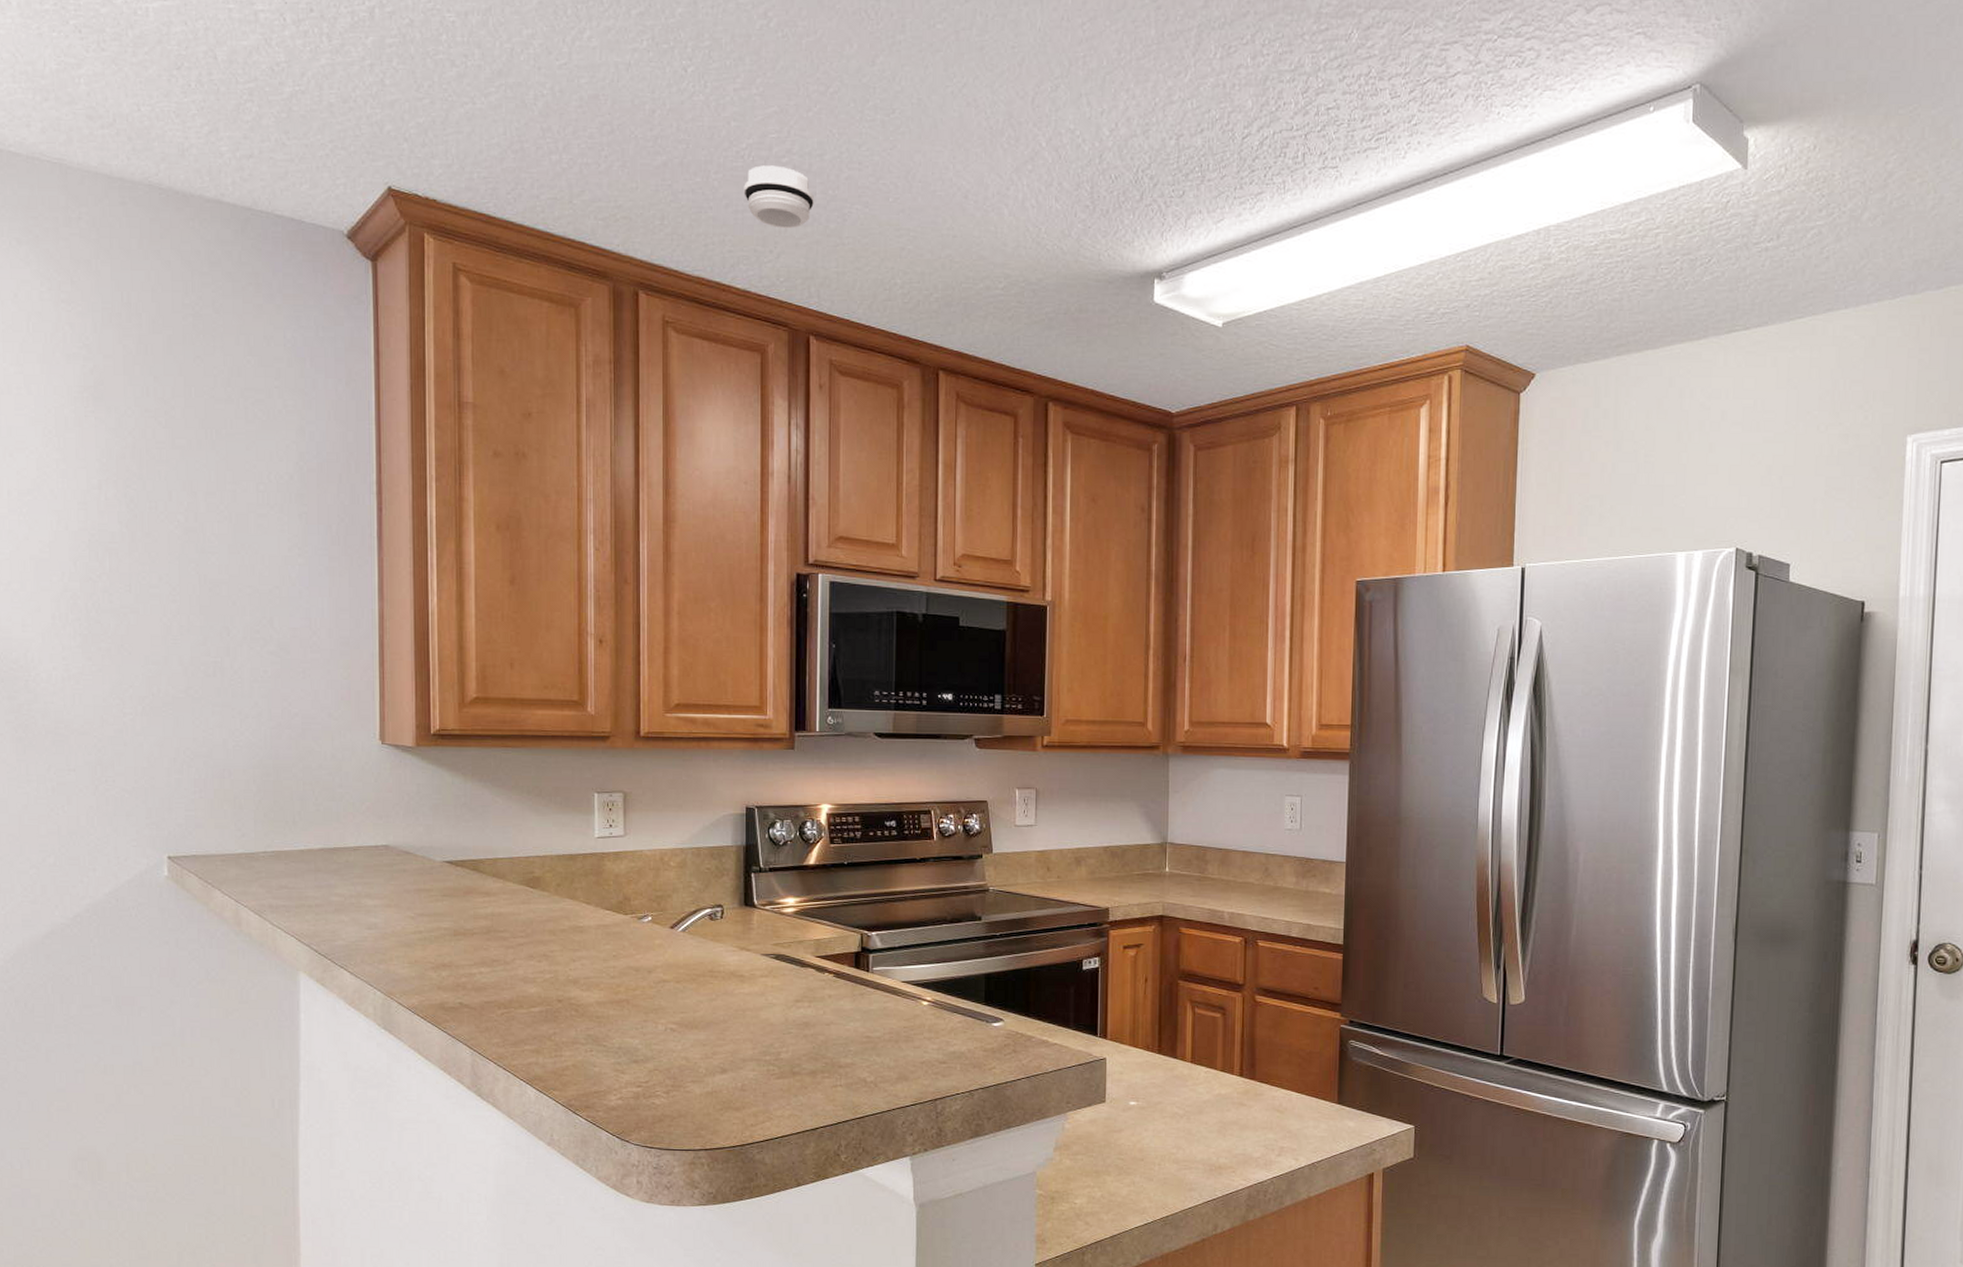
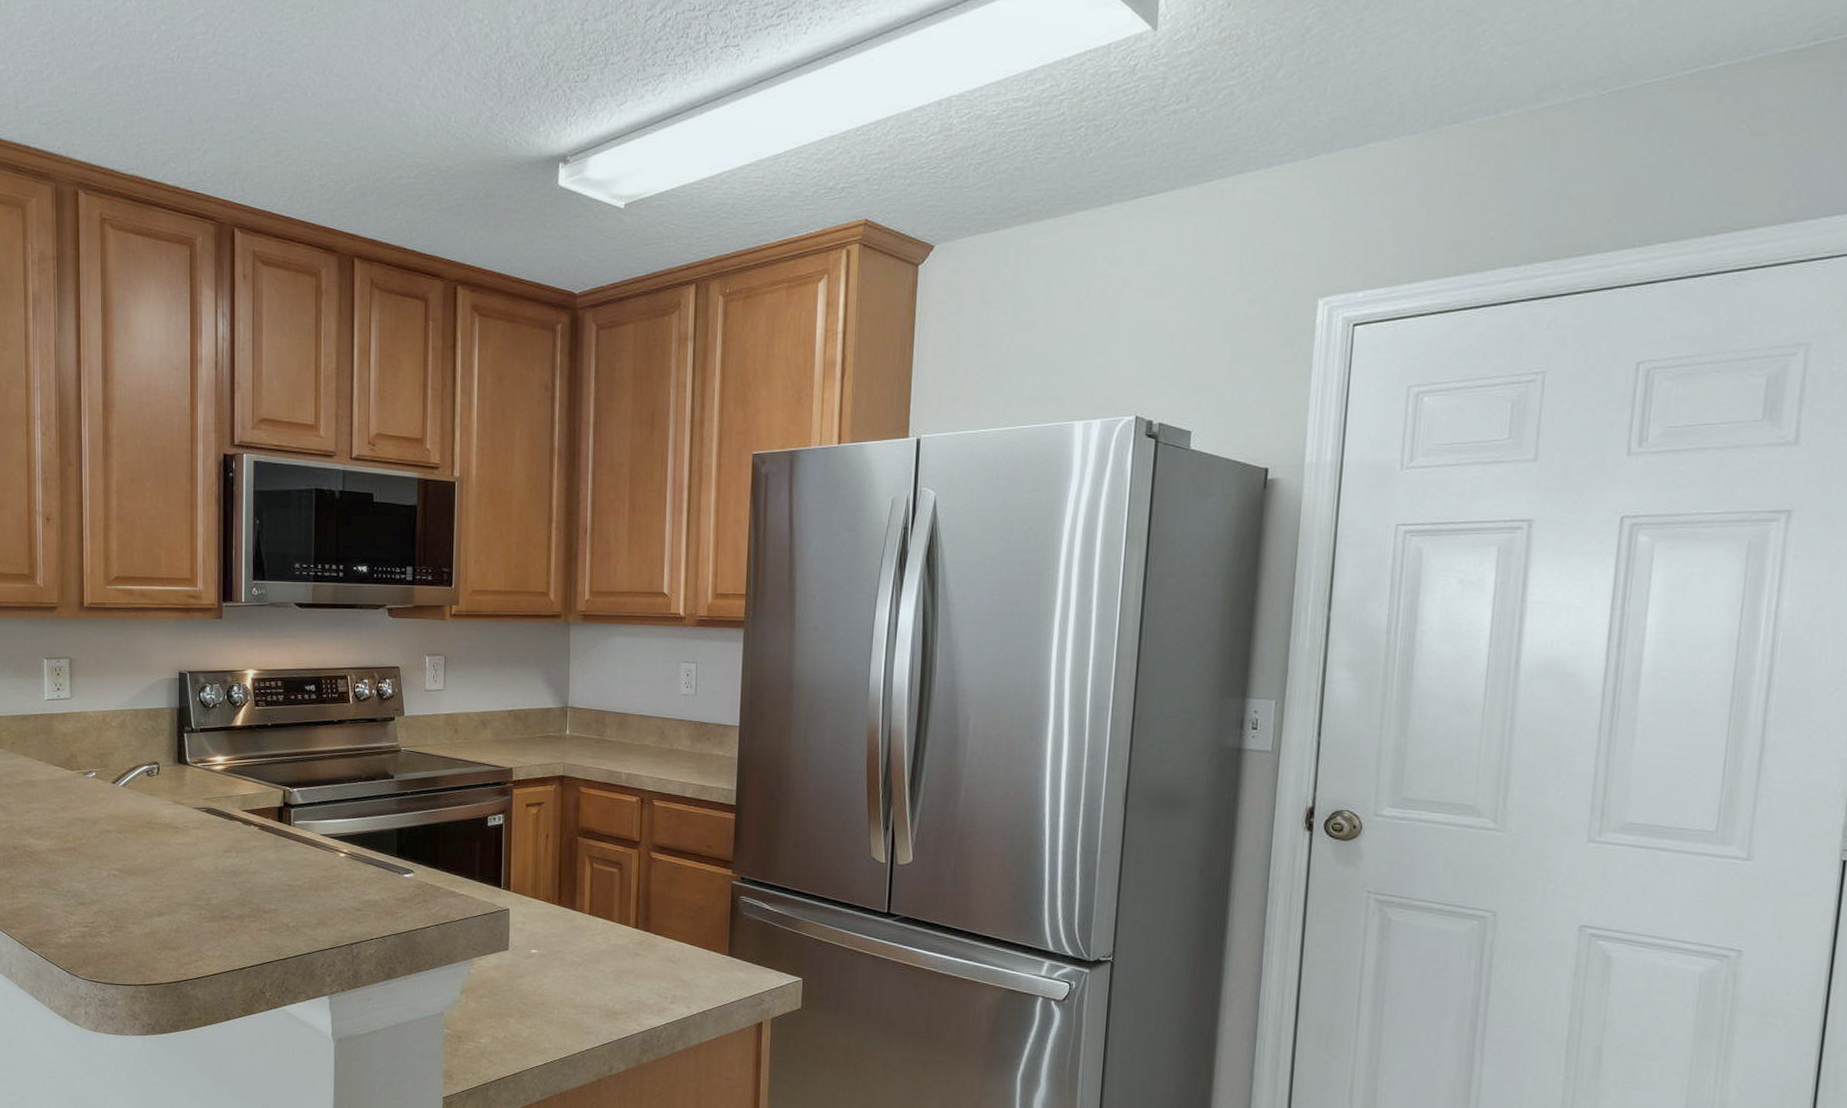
smoke detector: present [744,165,814,229] -> none [173,66,238,127]

